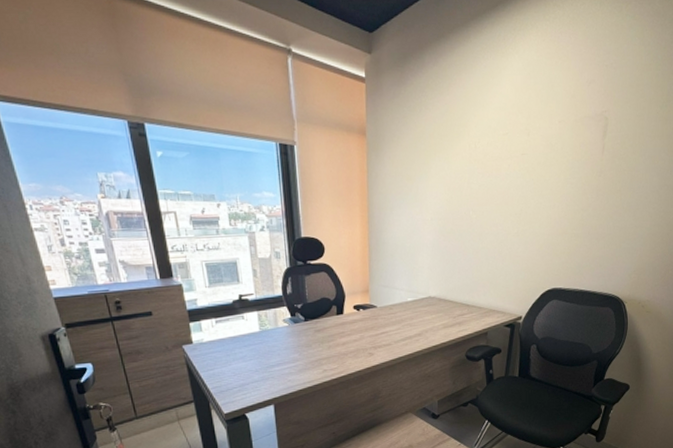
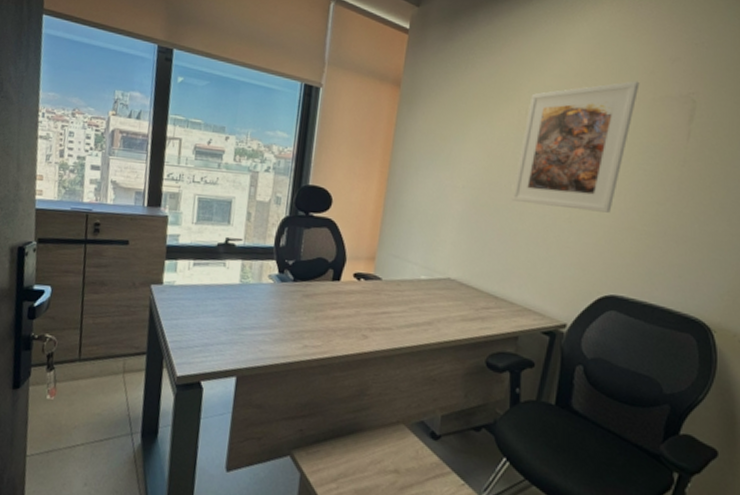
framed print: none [471,106,564,225] -> present [511,81,640,213]

